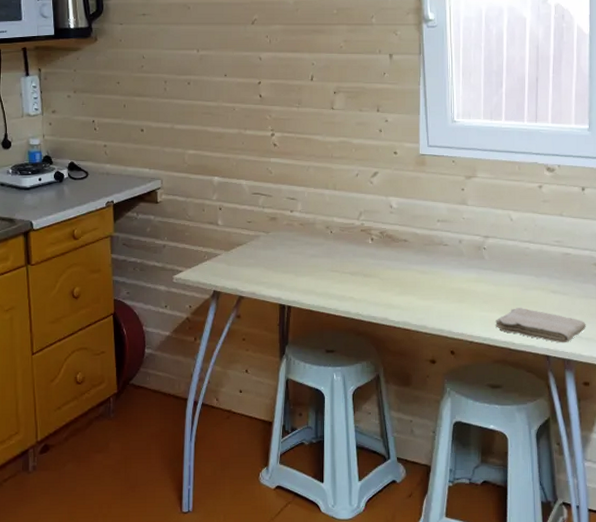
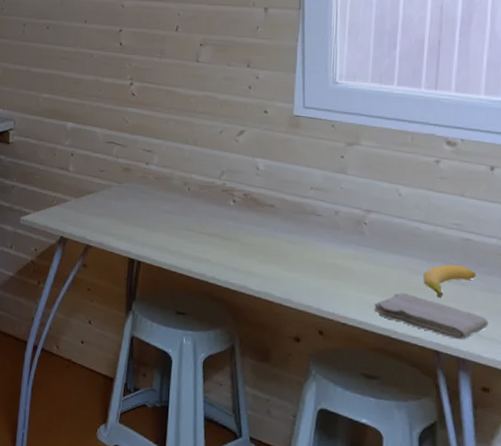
banana: none [533,277,575,308] -> present [422,264,476,298]

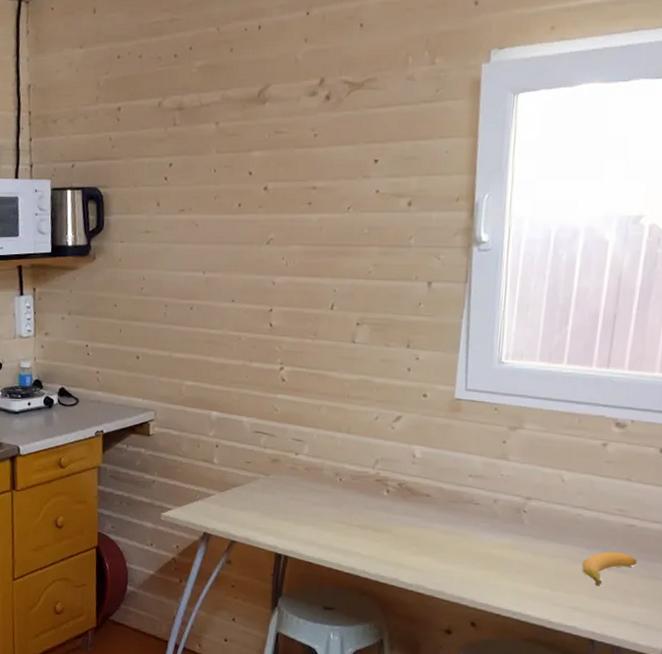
washcloth: present [373,293,489,340] -> none [528,582,647,628]

